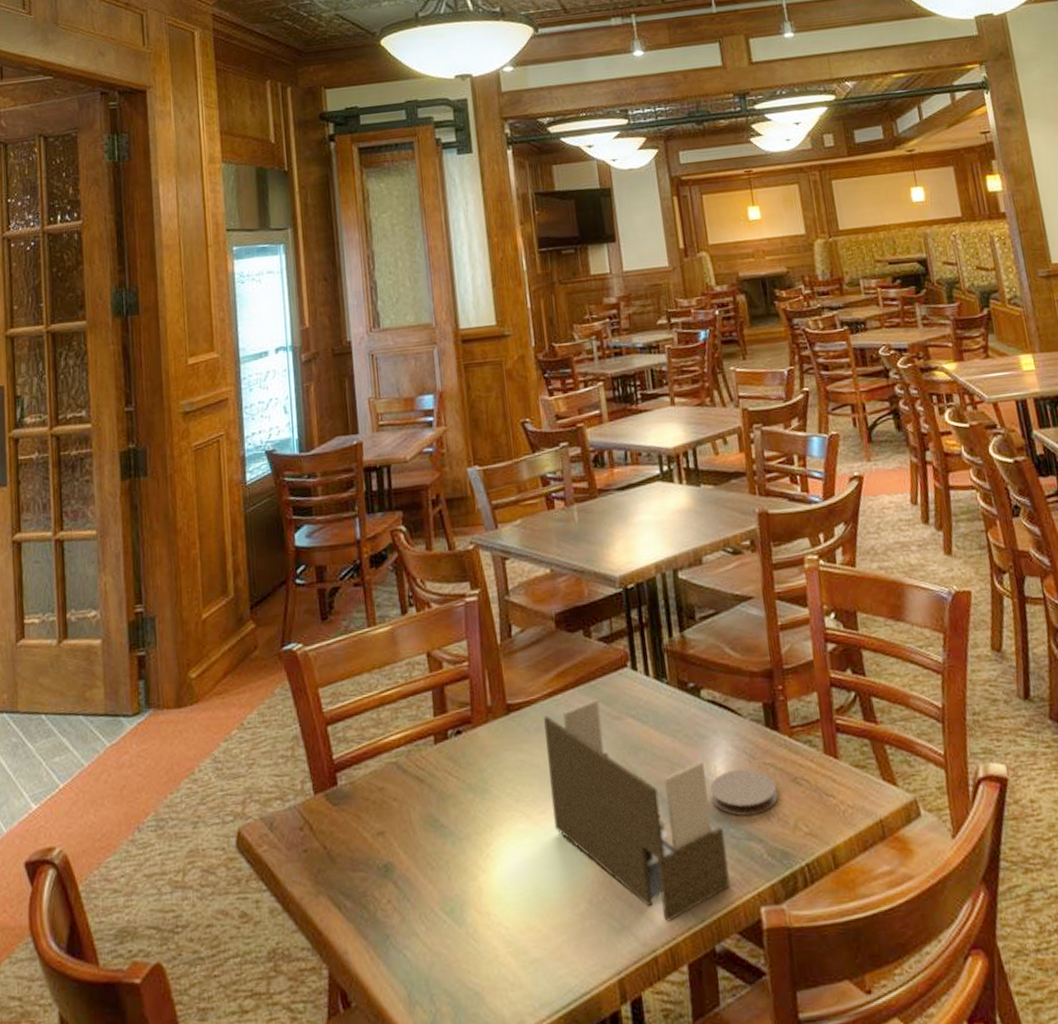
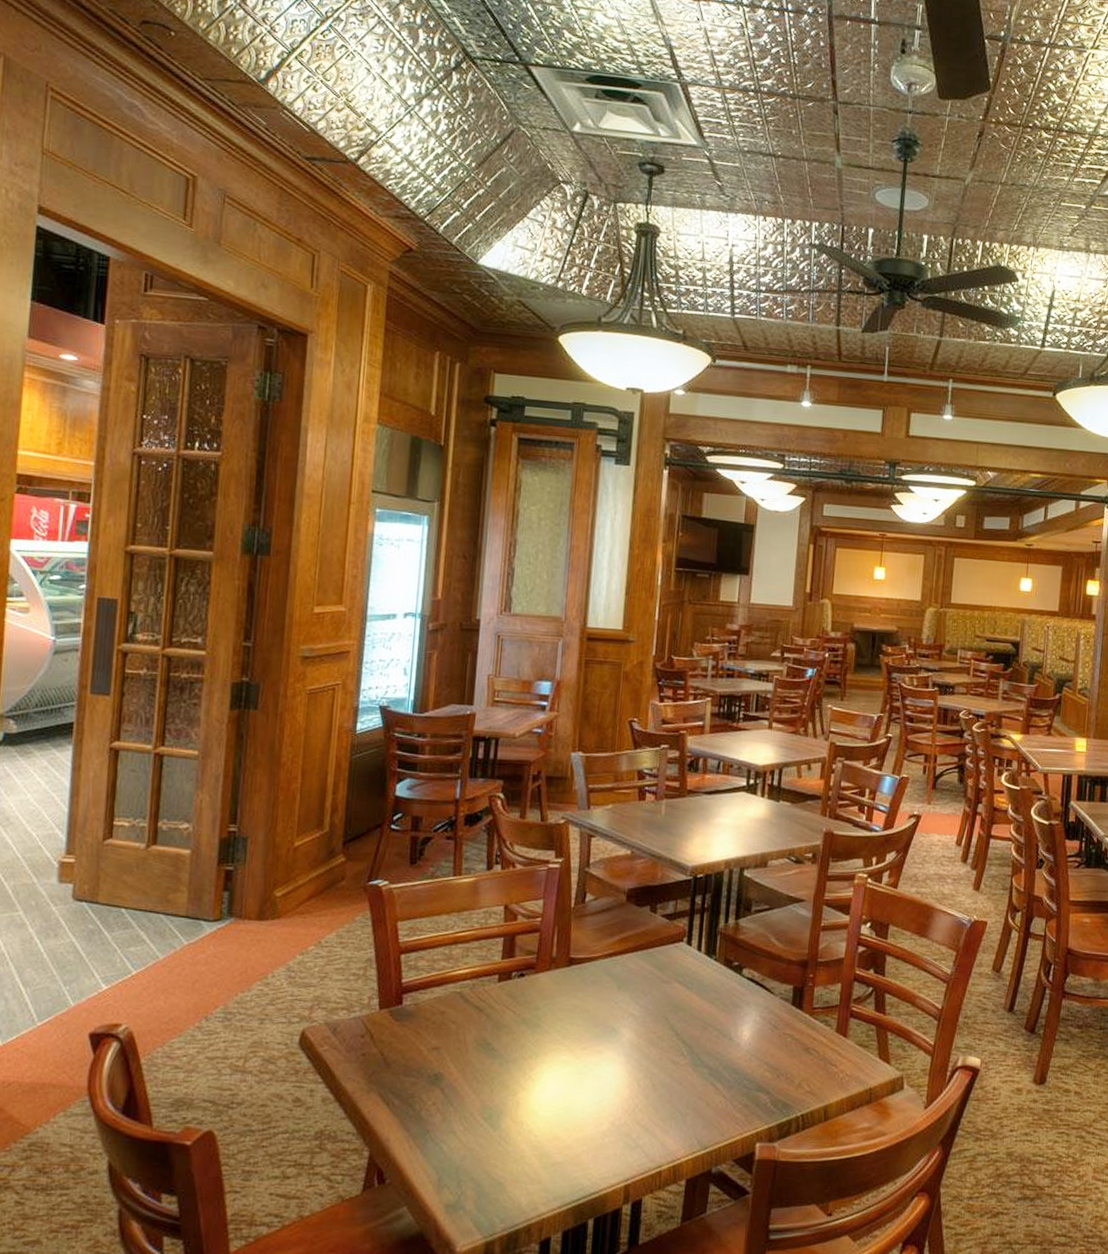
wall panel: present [544,698,731,922] -> none [594,963,739,1146]
coaster: present [710,769,778,817] -> none [734,1036,790,1073]

